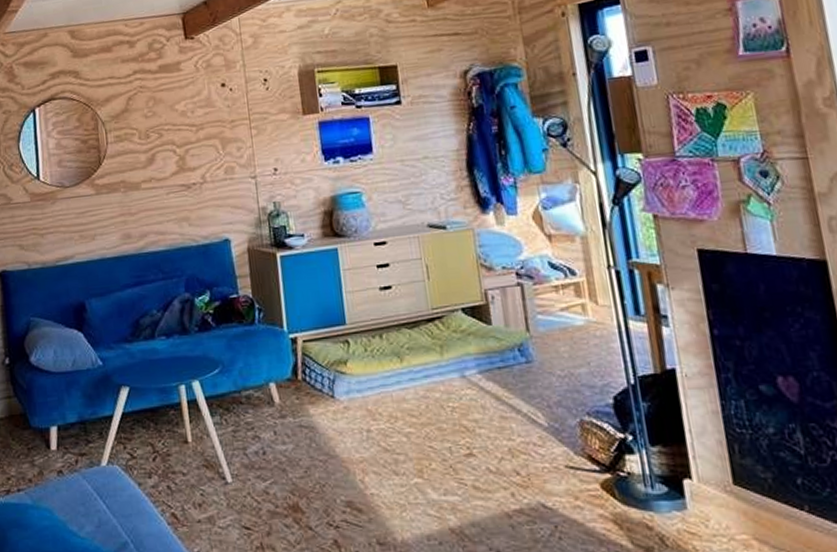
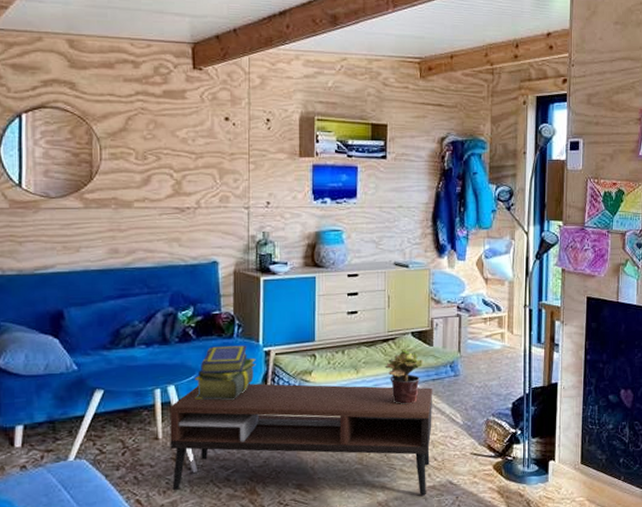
coffee table: none [196,377,513,522] -> present [169,383,432,496]
stack of books: none [219,332,283,398] -> present [194,345,256,401]
potted plant: none [434,330,483,400] -> present [385,349,424,404]

